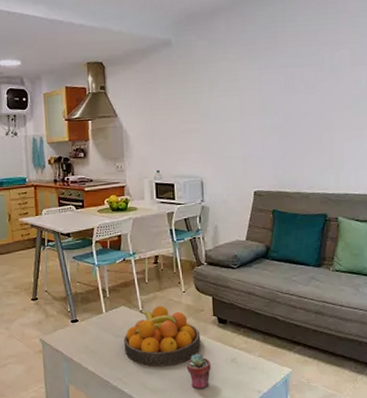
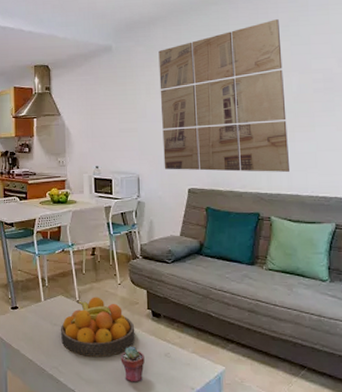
wall art: none [221,9,357,172] -> present [158,19,289,172]

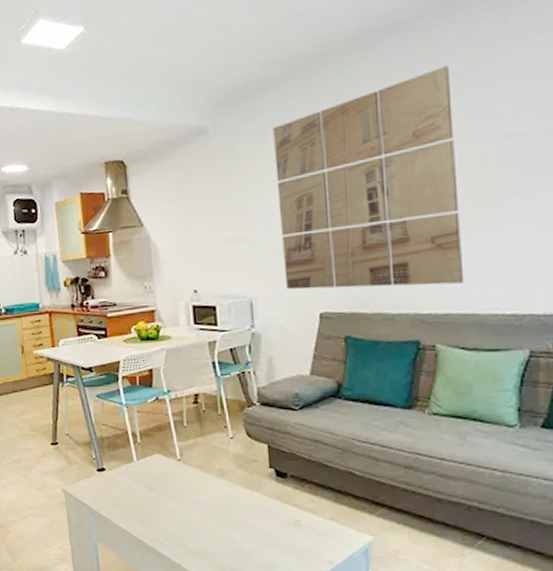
fruit bowl: present [61,297,135,357] -> none [160,454,255,526]
potted succulent: present [120,346,145,383] -> none [236,512,268,556]

